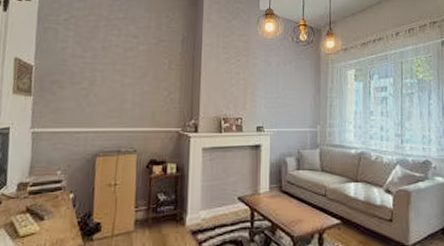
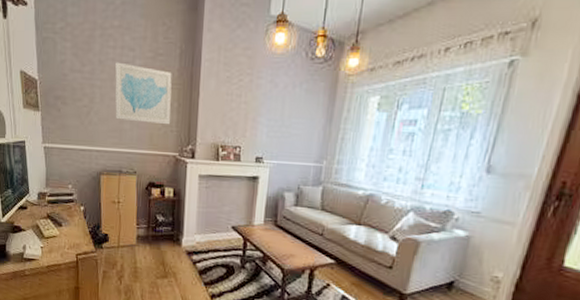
wall art: none [116,48,175,102] -> present [115,62,172,125]

